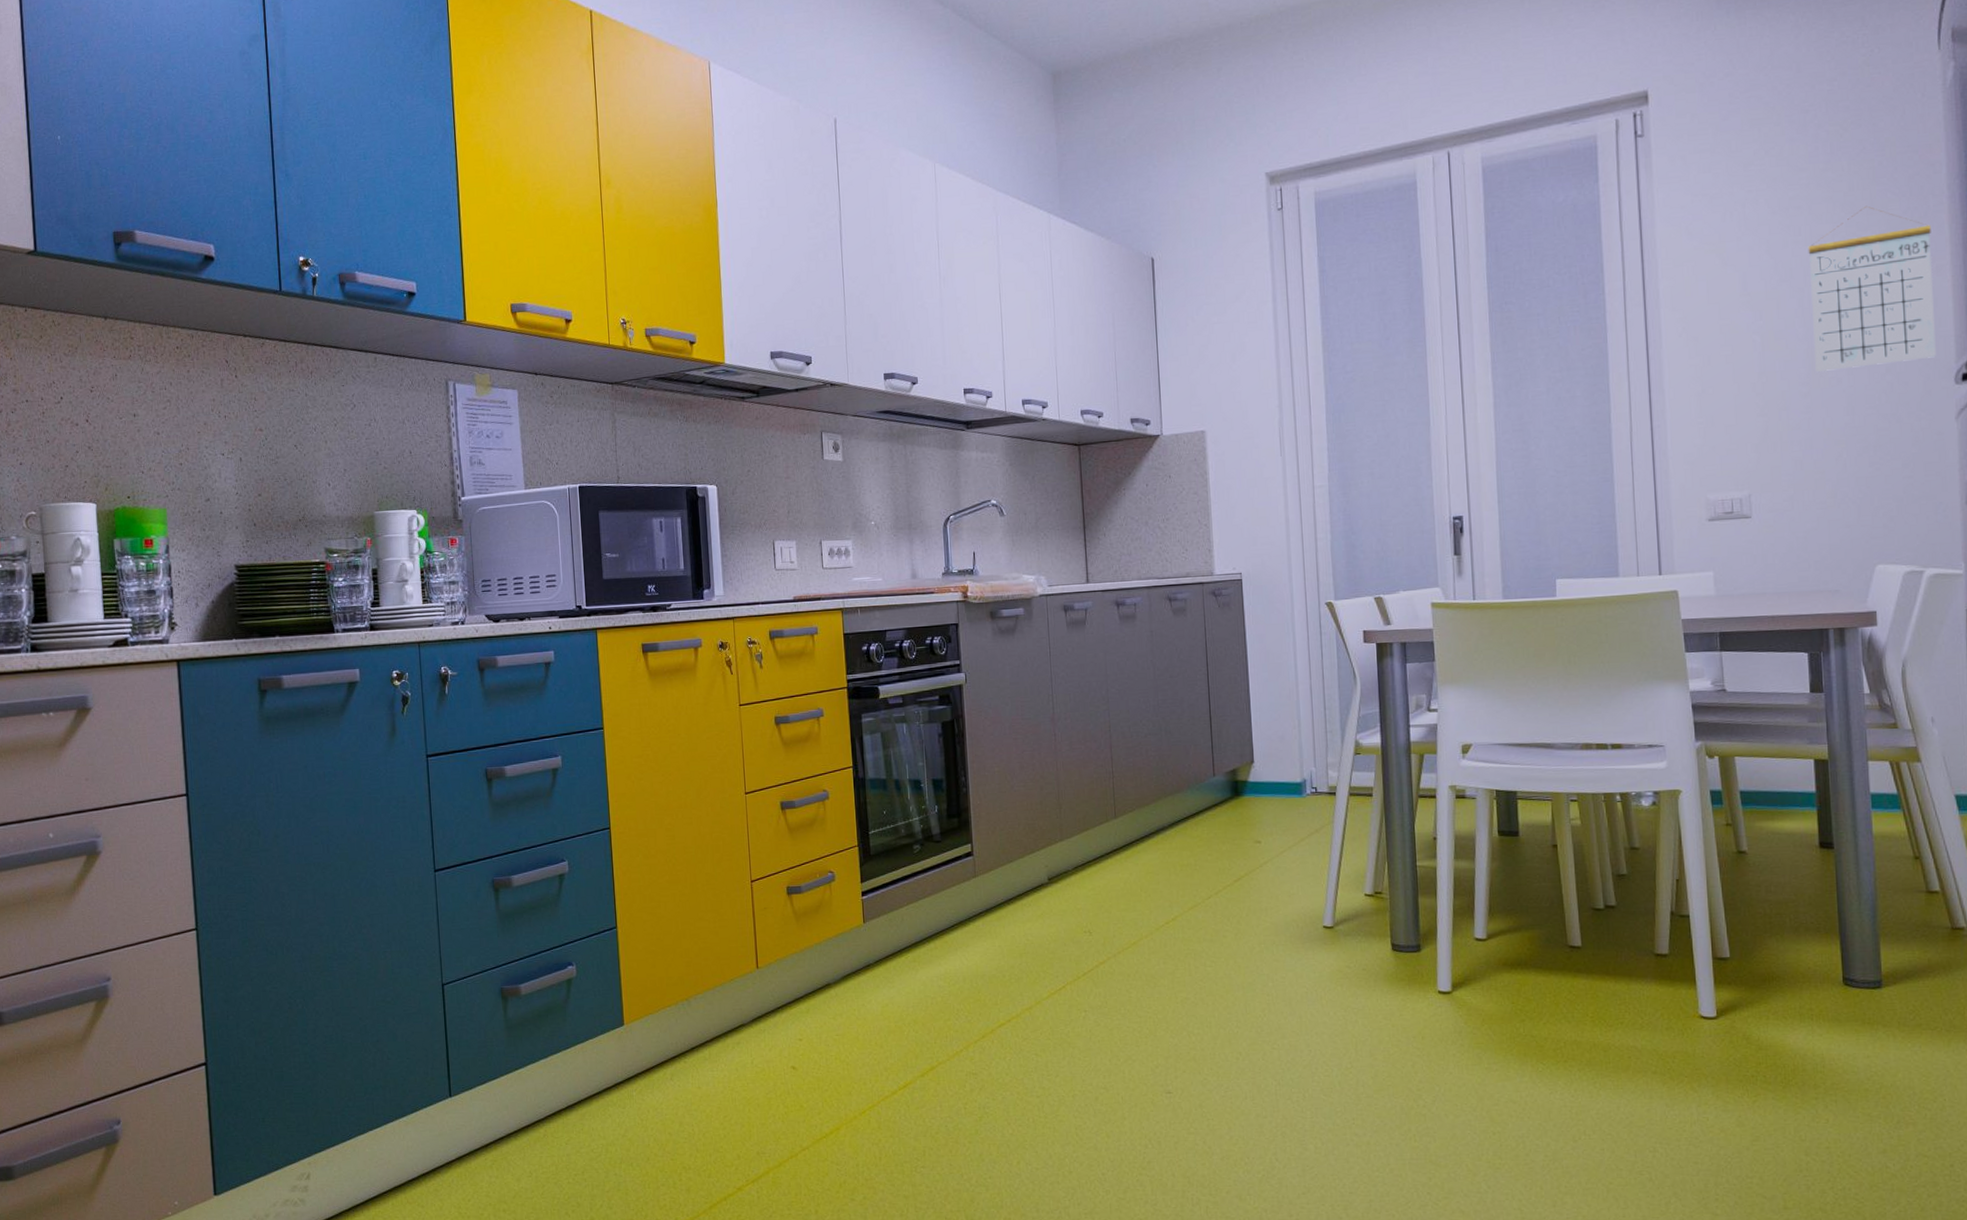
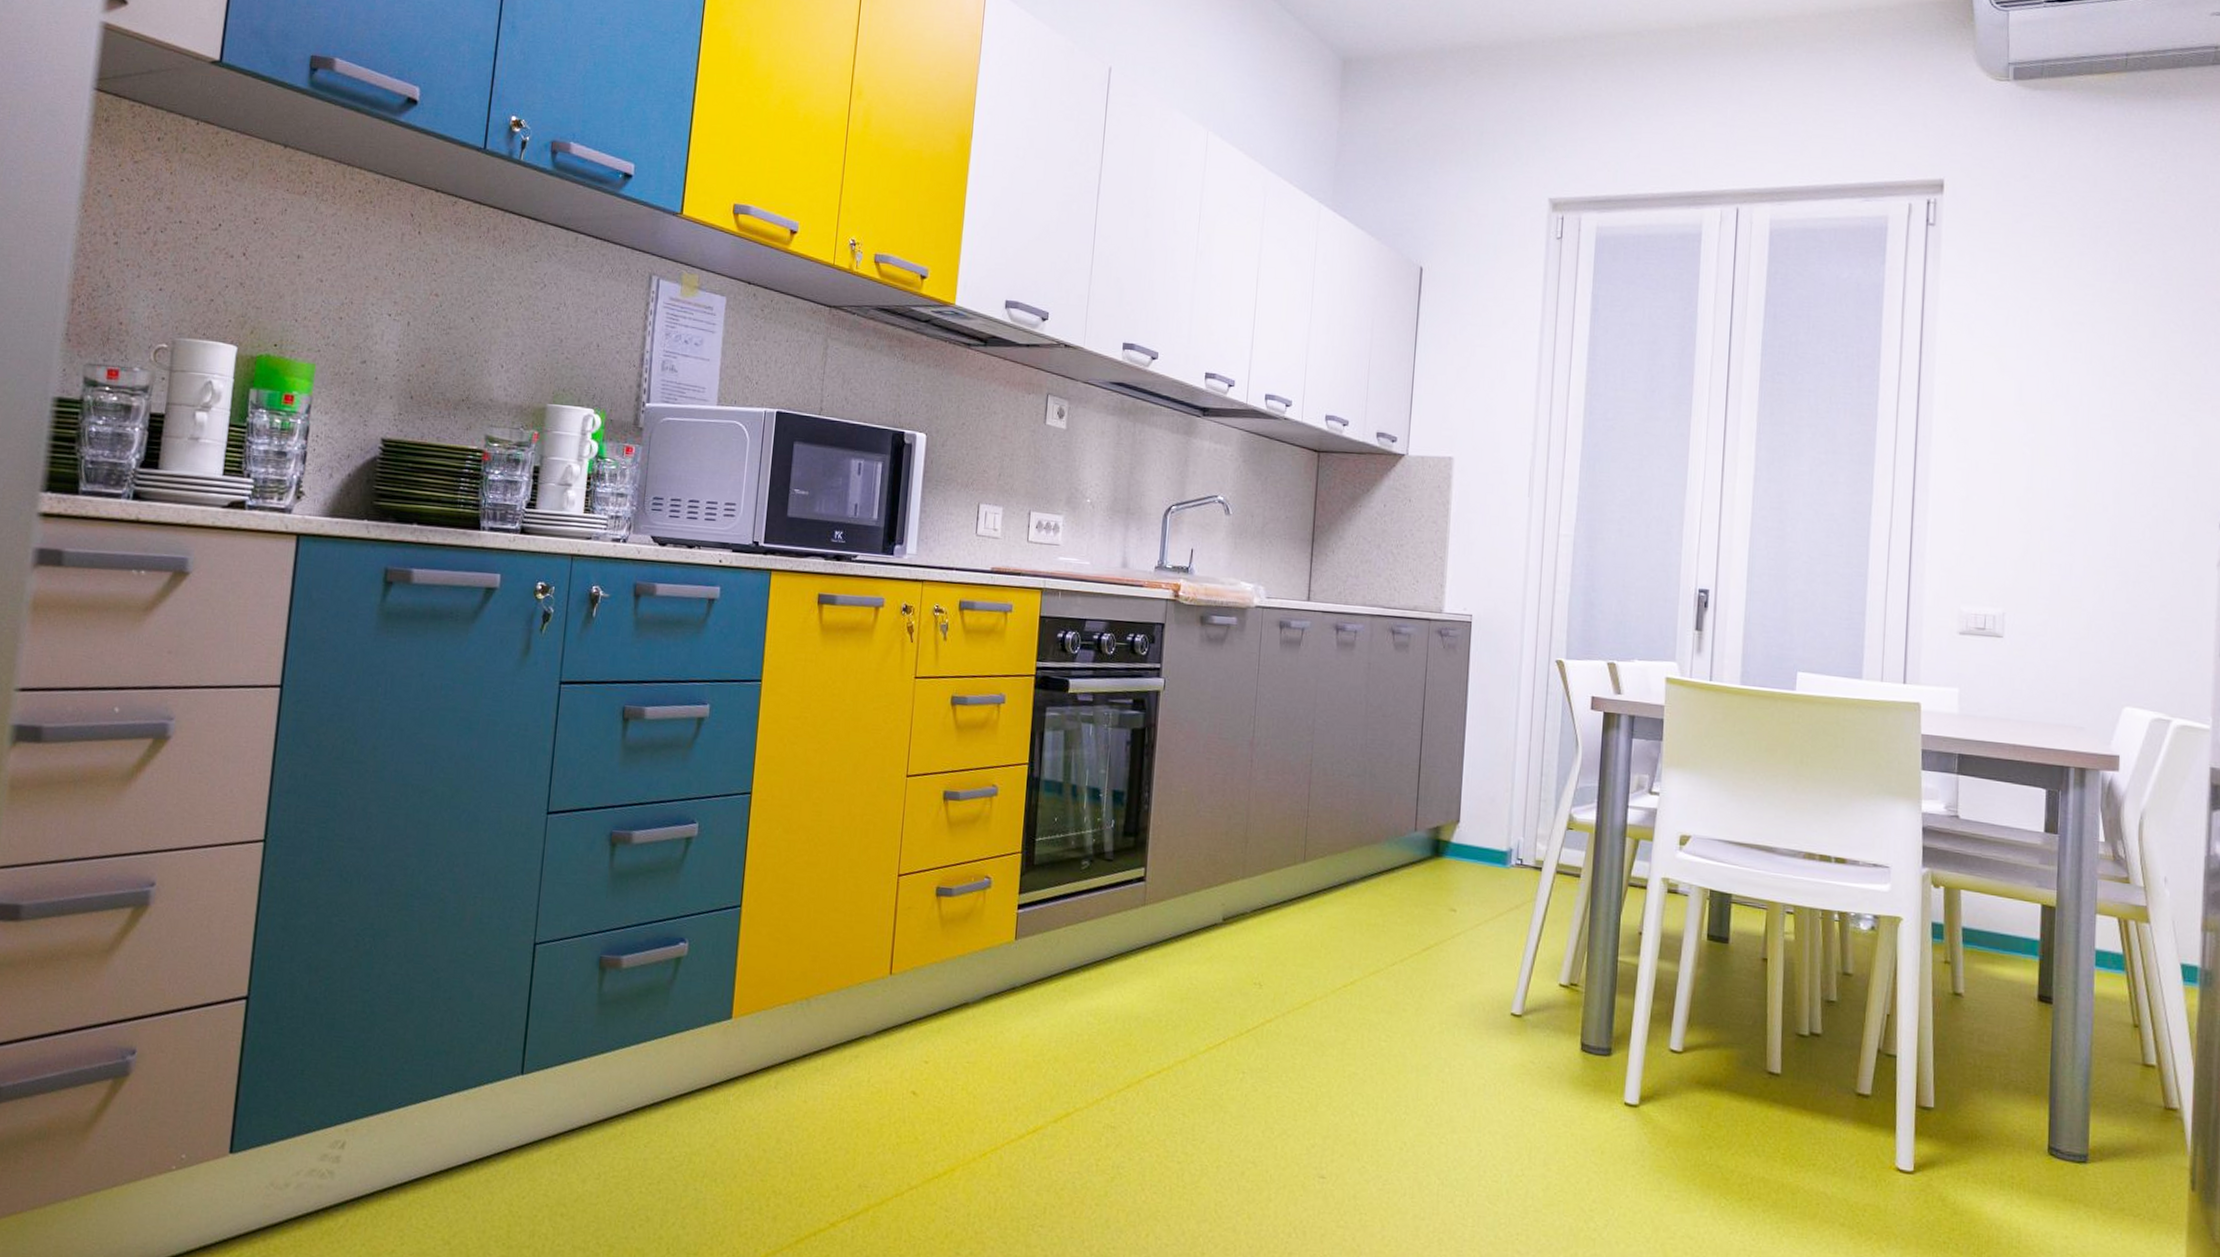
calendar: present [1808,205,1936,372] -> none [2082,333,2210,500]

